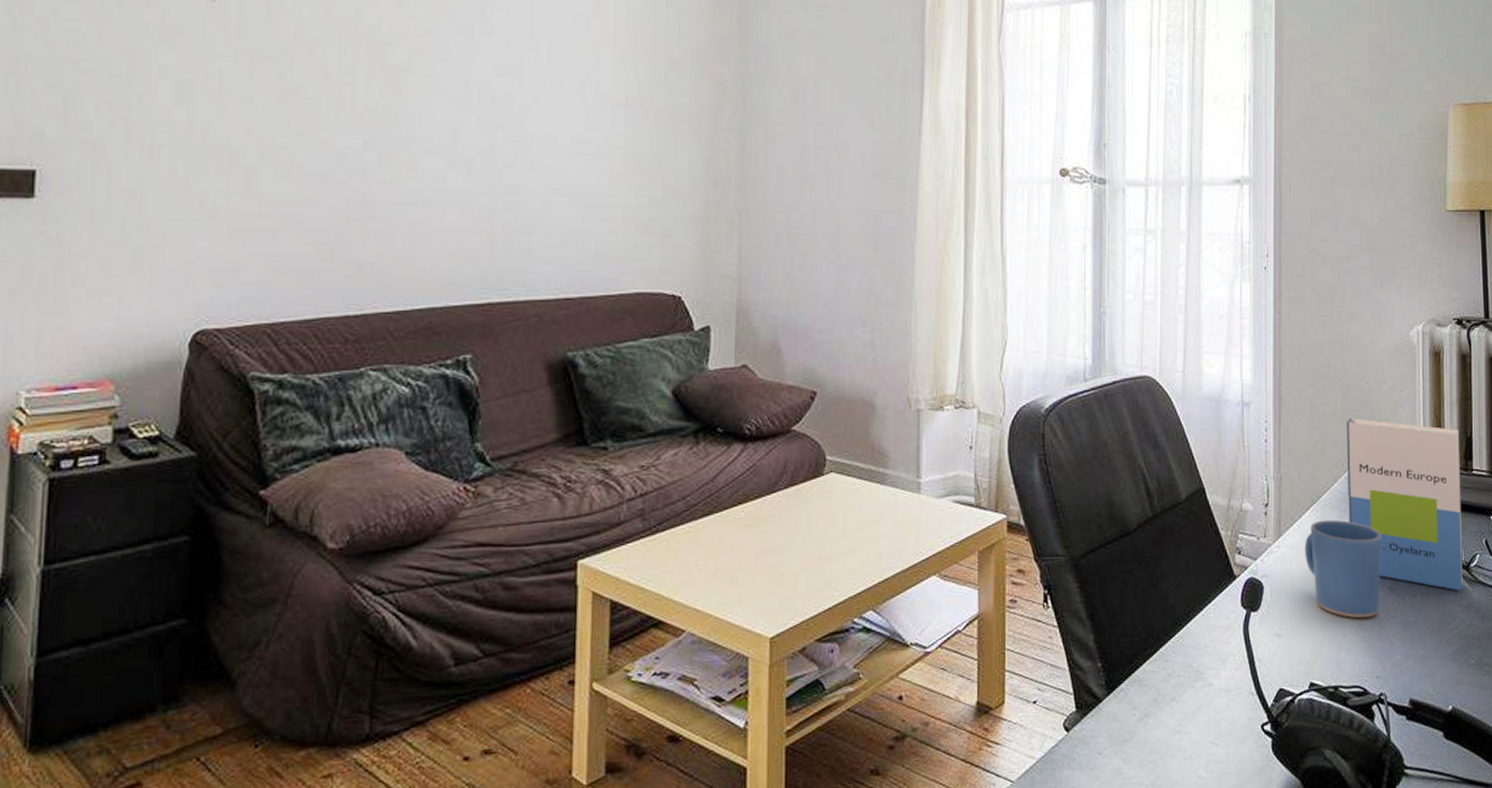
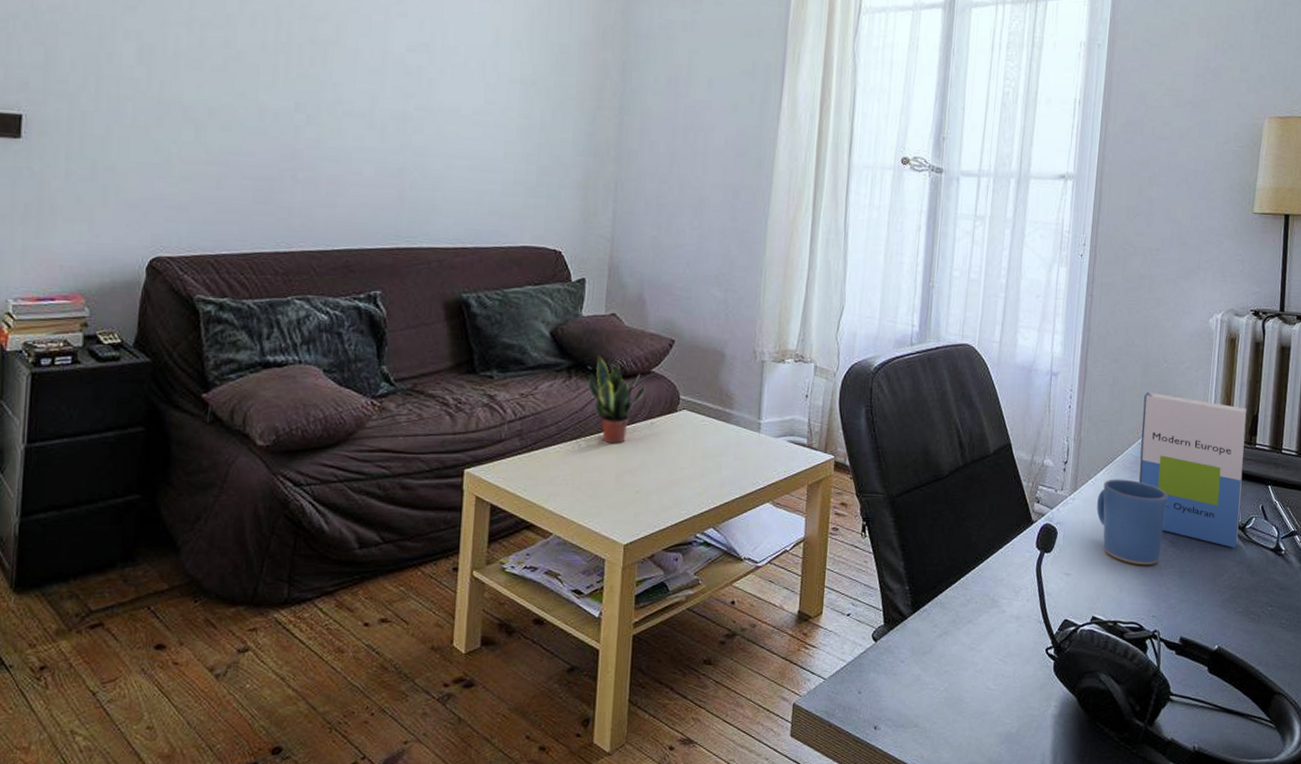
potted plant: none [718,415,786,519] -> present [587,355,646,444]

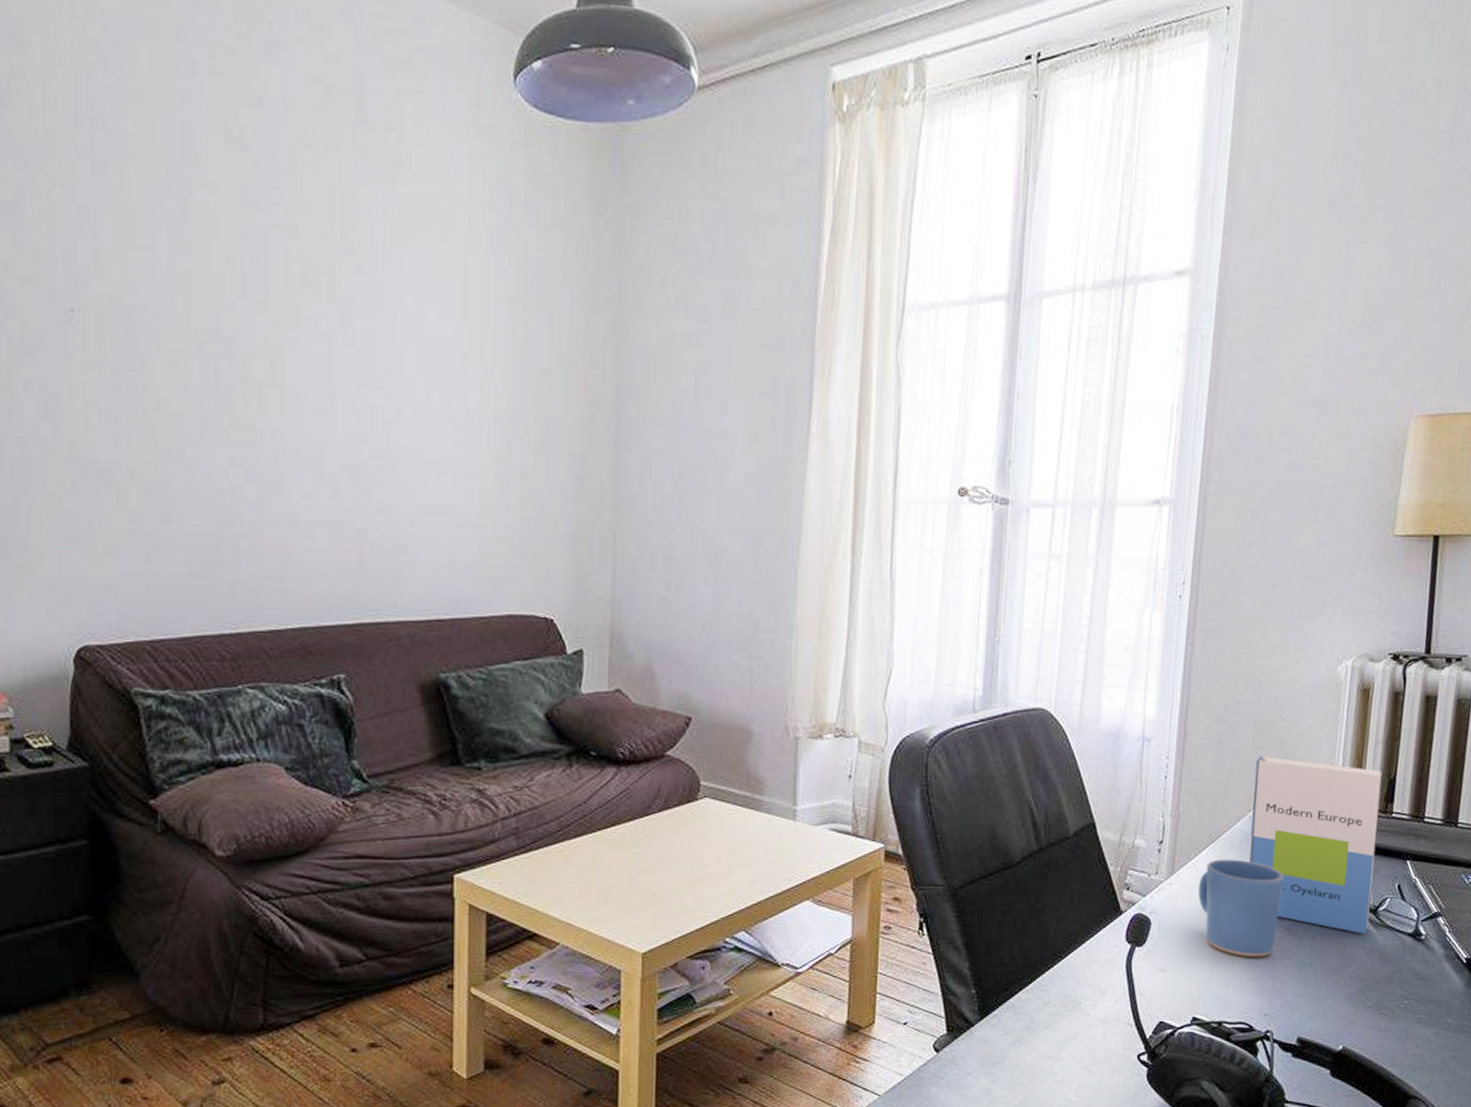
potted plant: present [587,355,646,444] -> none [591,739,660,840]

